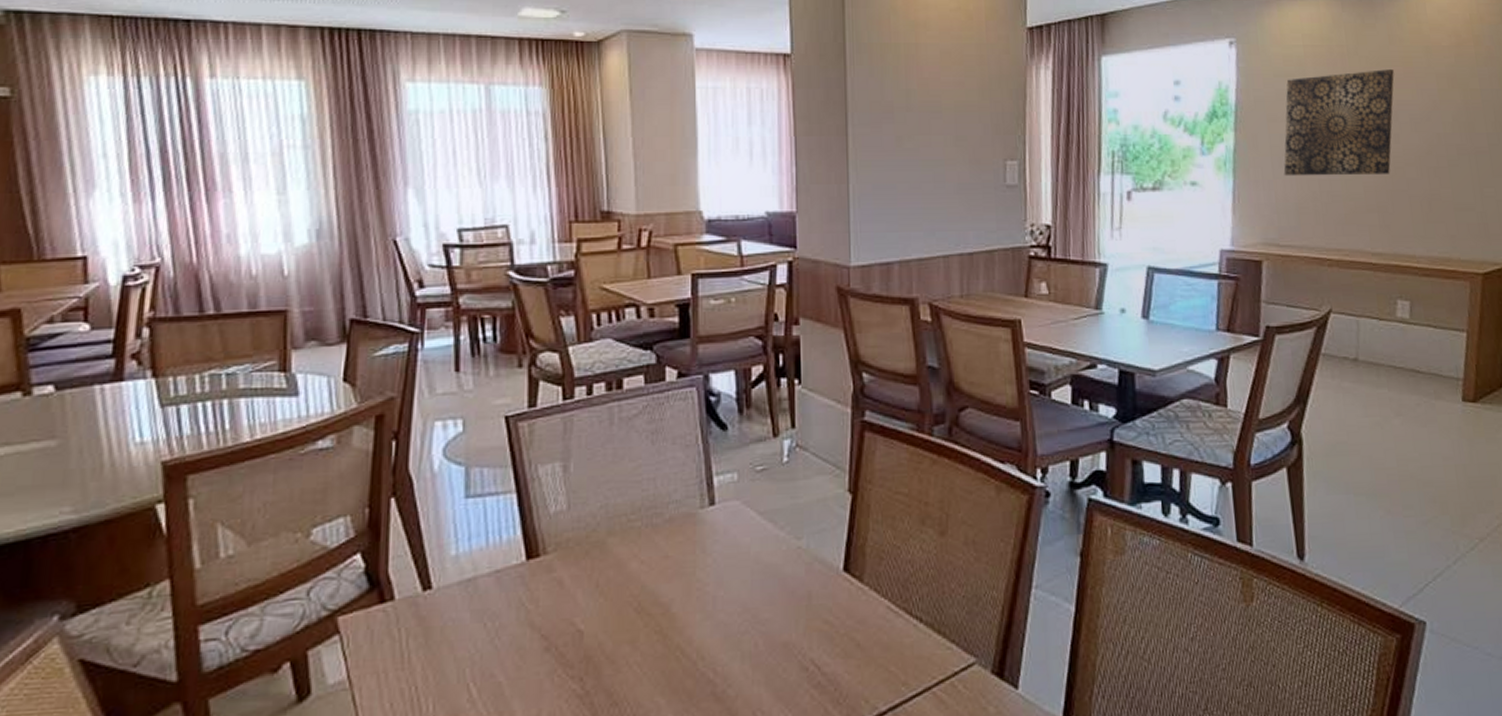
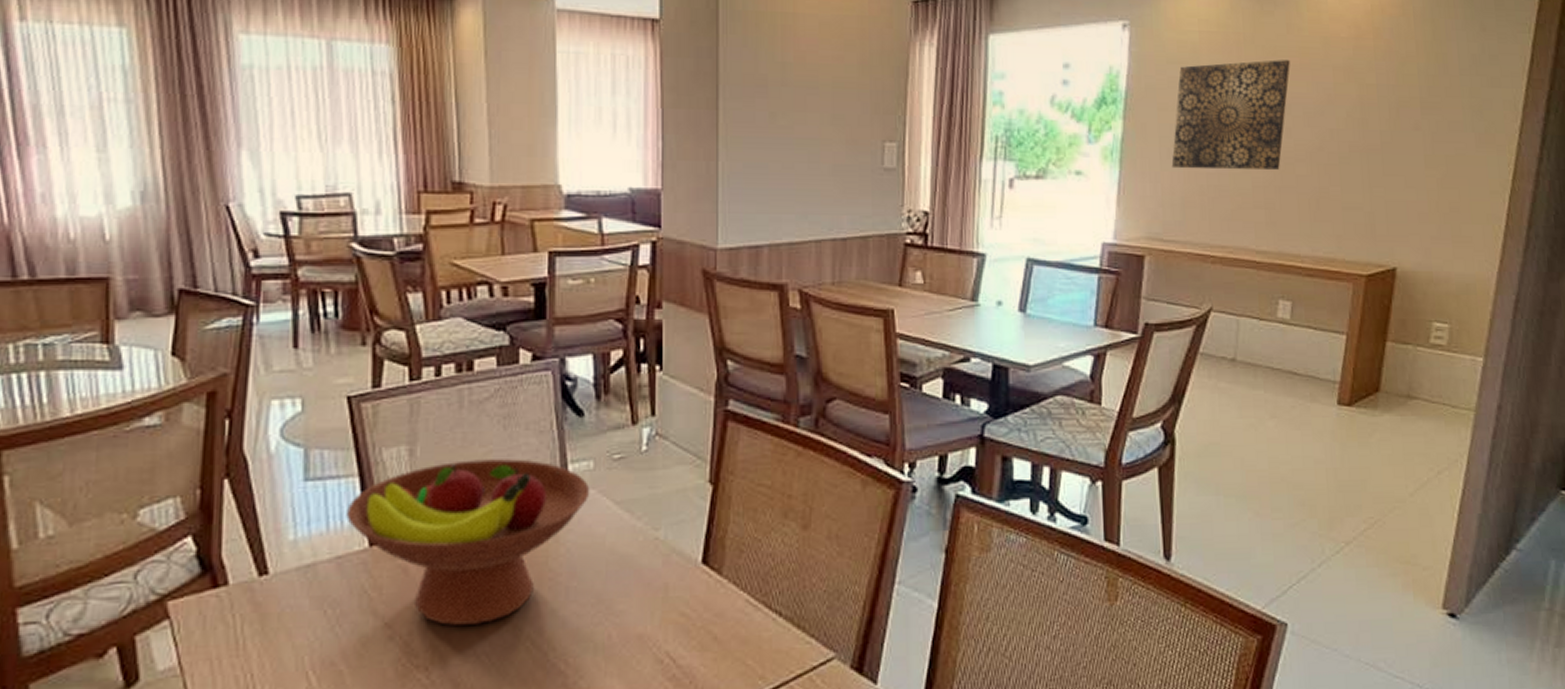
fruit bowl: none [505,472,735,636] -> present [346,459,590,625]

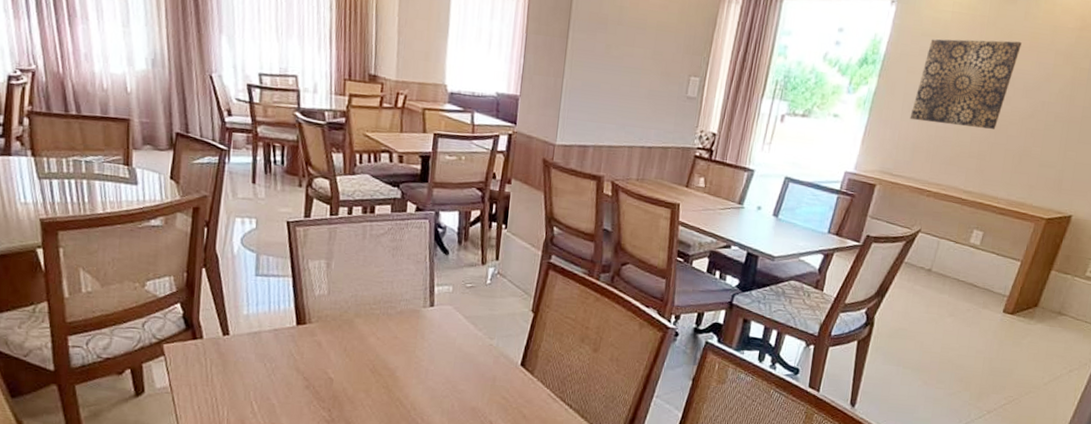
fruit bowl: present [346,459,590,625] -> none [282,275,449,386]

